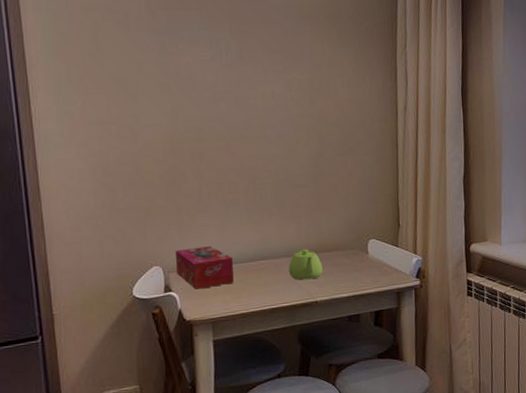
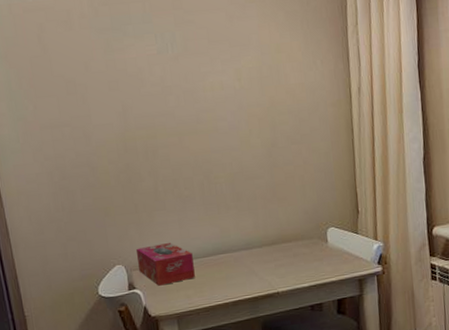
teapot: present [289,249,323,280] -> none [248,240,283,272]

